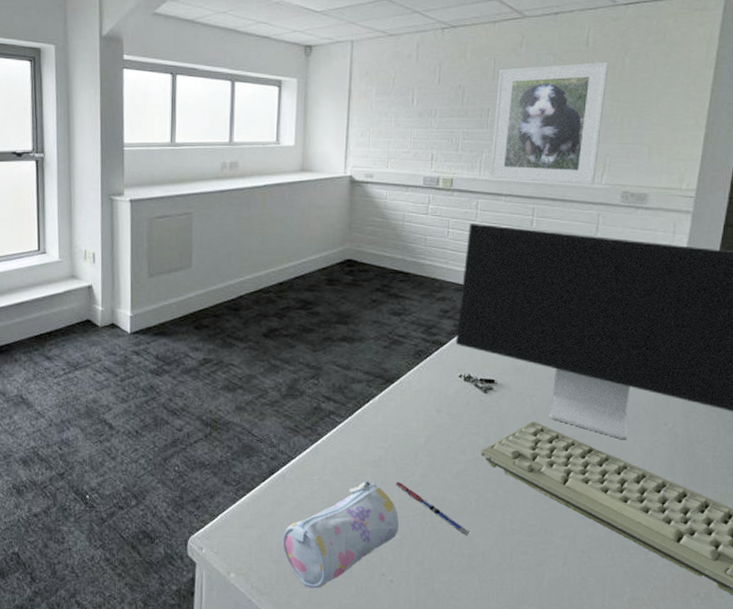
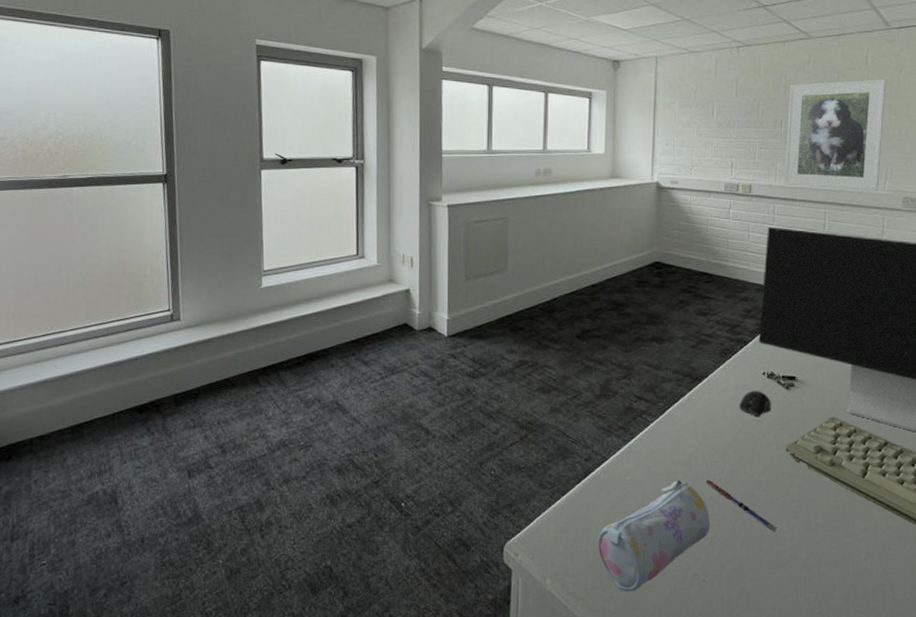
computer mouse: none [433,393,468,421] -> present [739,390,772,417]

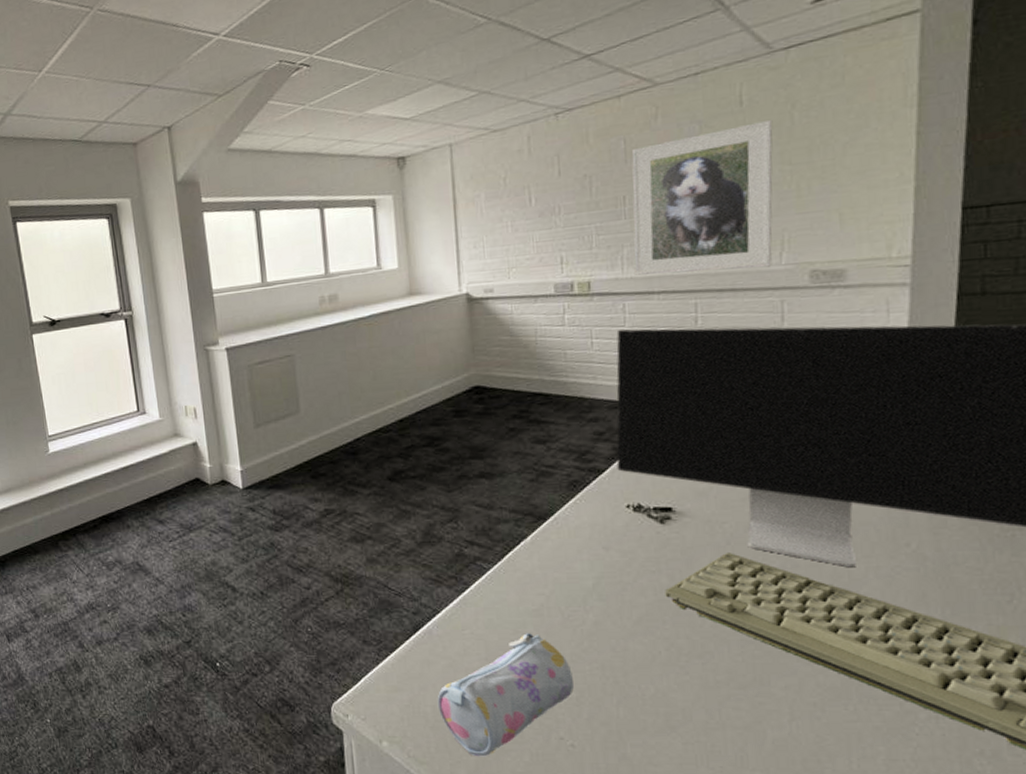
pen: present [705,479,777,531] -> none [563,632,662,690]
computer mouse: present [739,390,772,417] -> none [598,527,642,558]

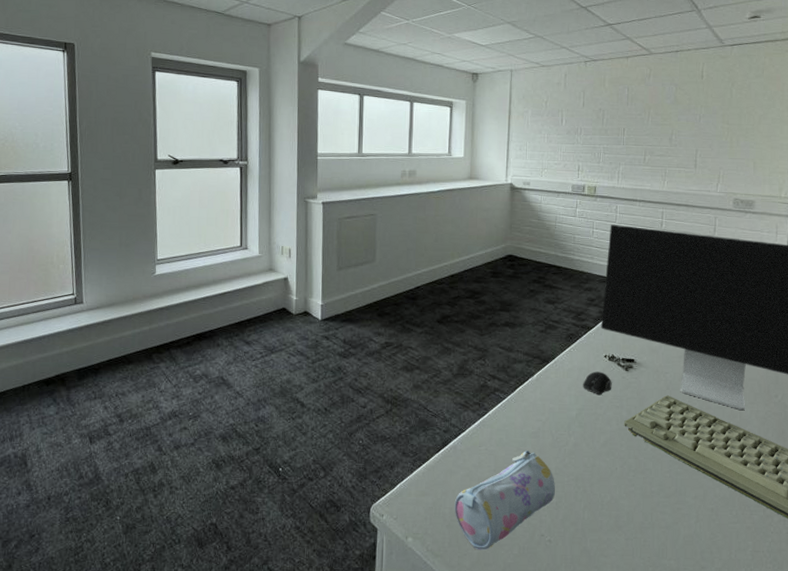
computer mouse: none [598,527,642,558] -> present [583,371,612,396]
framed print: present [631,119,773,275] -> none [626,91,720,193]

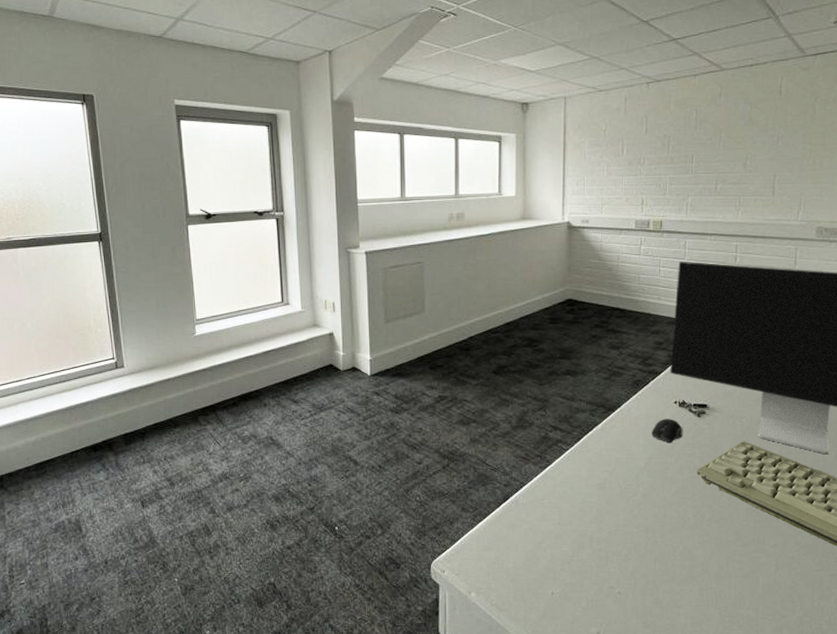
pencil case: present [454,451,555,550] -> none [518,503,624,604]

